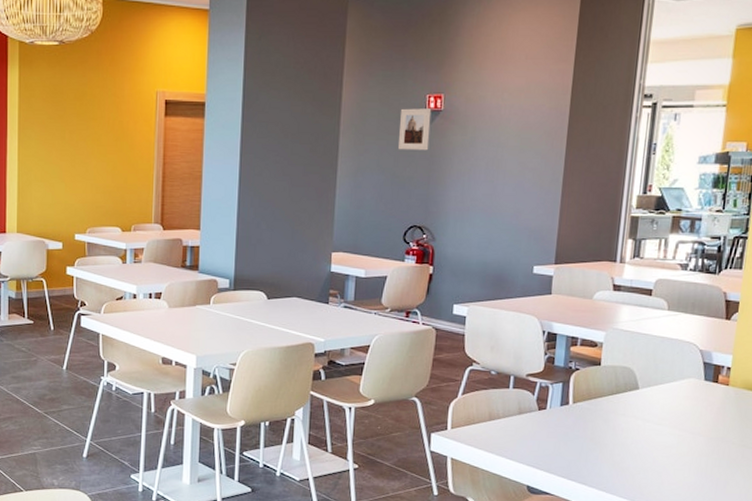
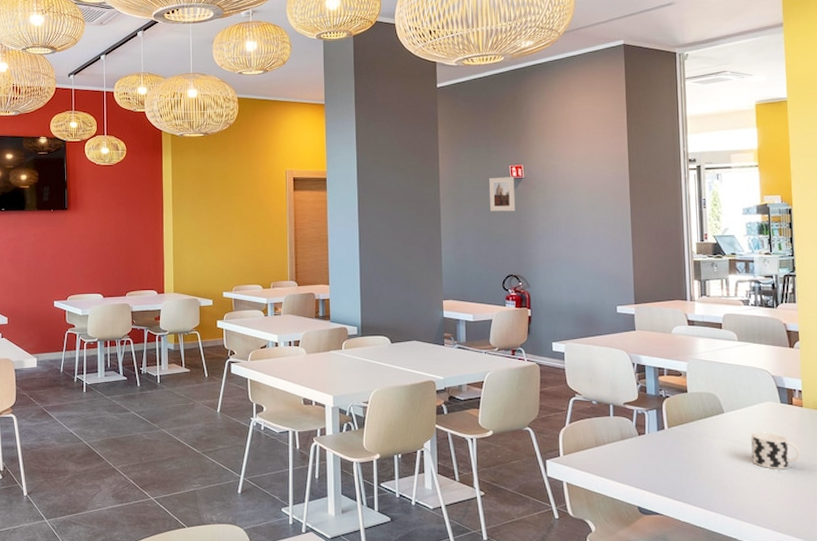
cup: none [662,410,718,452] -> present [751,432,801,469]

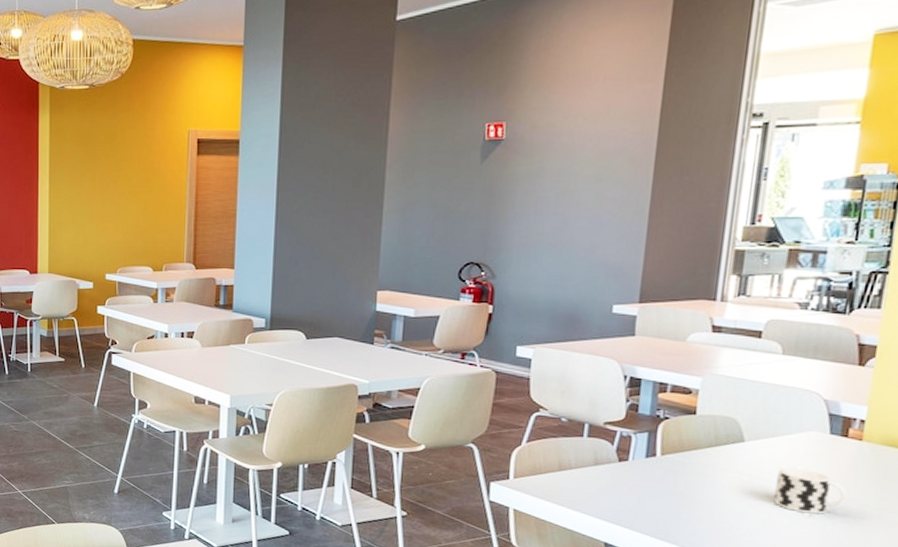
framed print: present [489,177,516,212] -> none [453,138,492,183]

